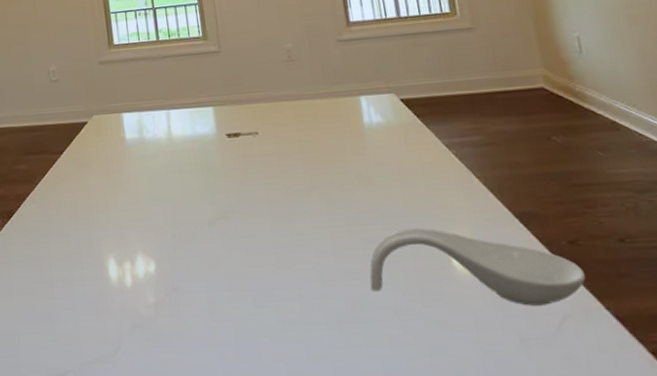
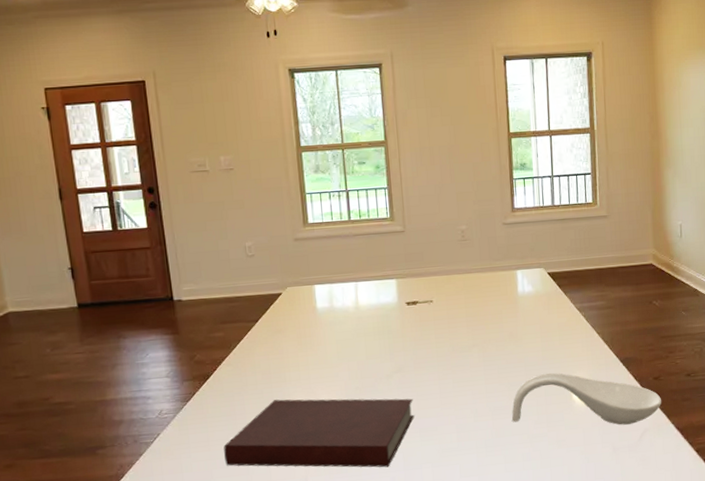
notebook: none [28,244,245,339] -> present [223,398,415,468]

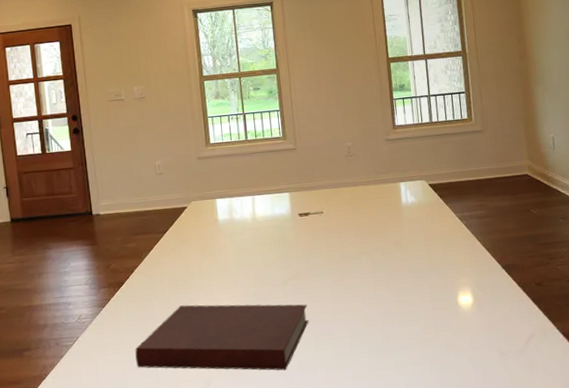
spoon rest: present [512,372,662,425] -> none [400,279,546,330]

